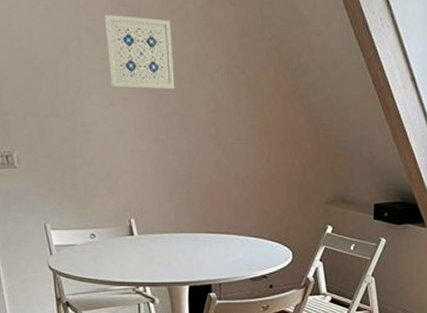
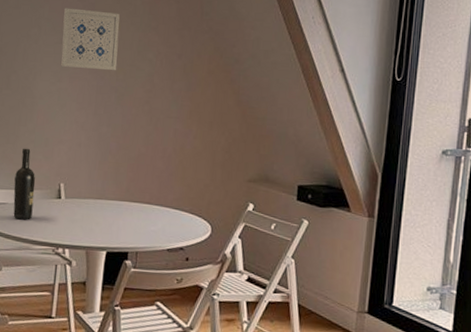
wine bottle: none [79,183,105,261] -> present [13,148,36,220]

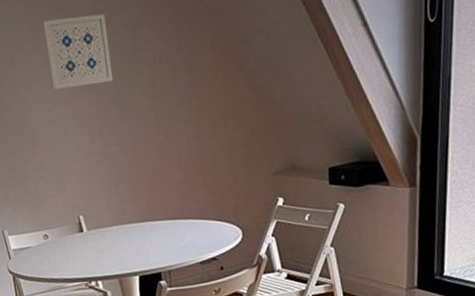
wine bottle: present [13,148,36,220] -> none [32,186,59,261]

